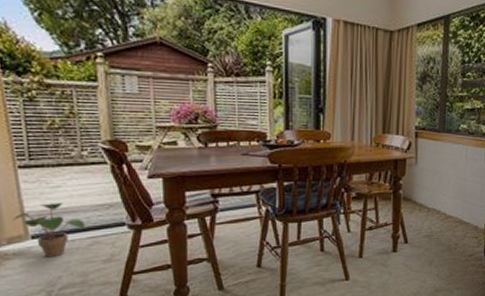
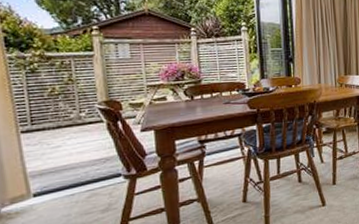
potted plant: present [12,202,85,257] -> none [15,160,84,213]

